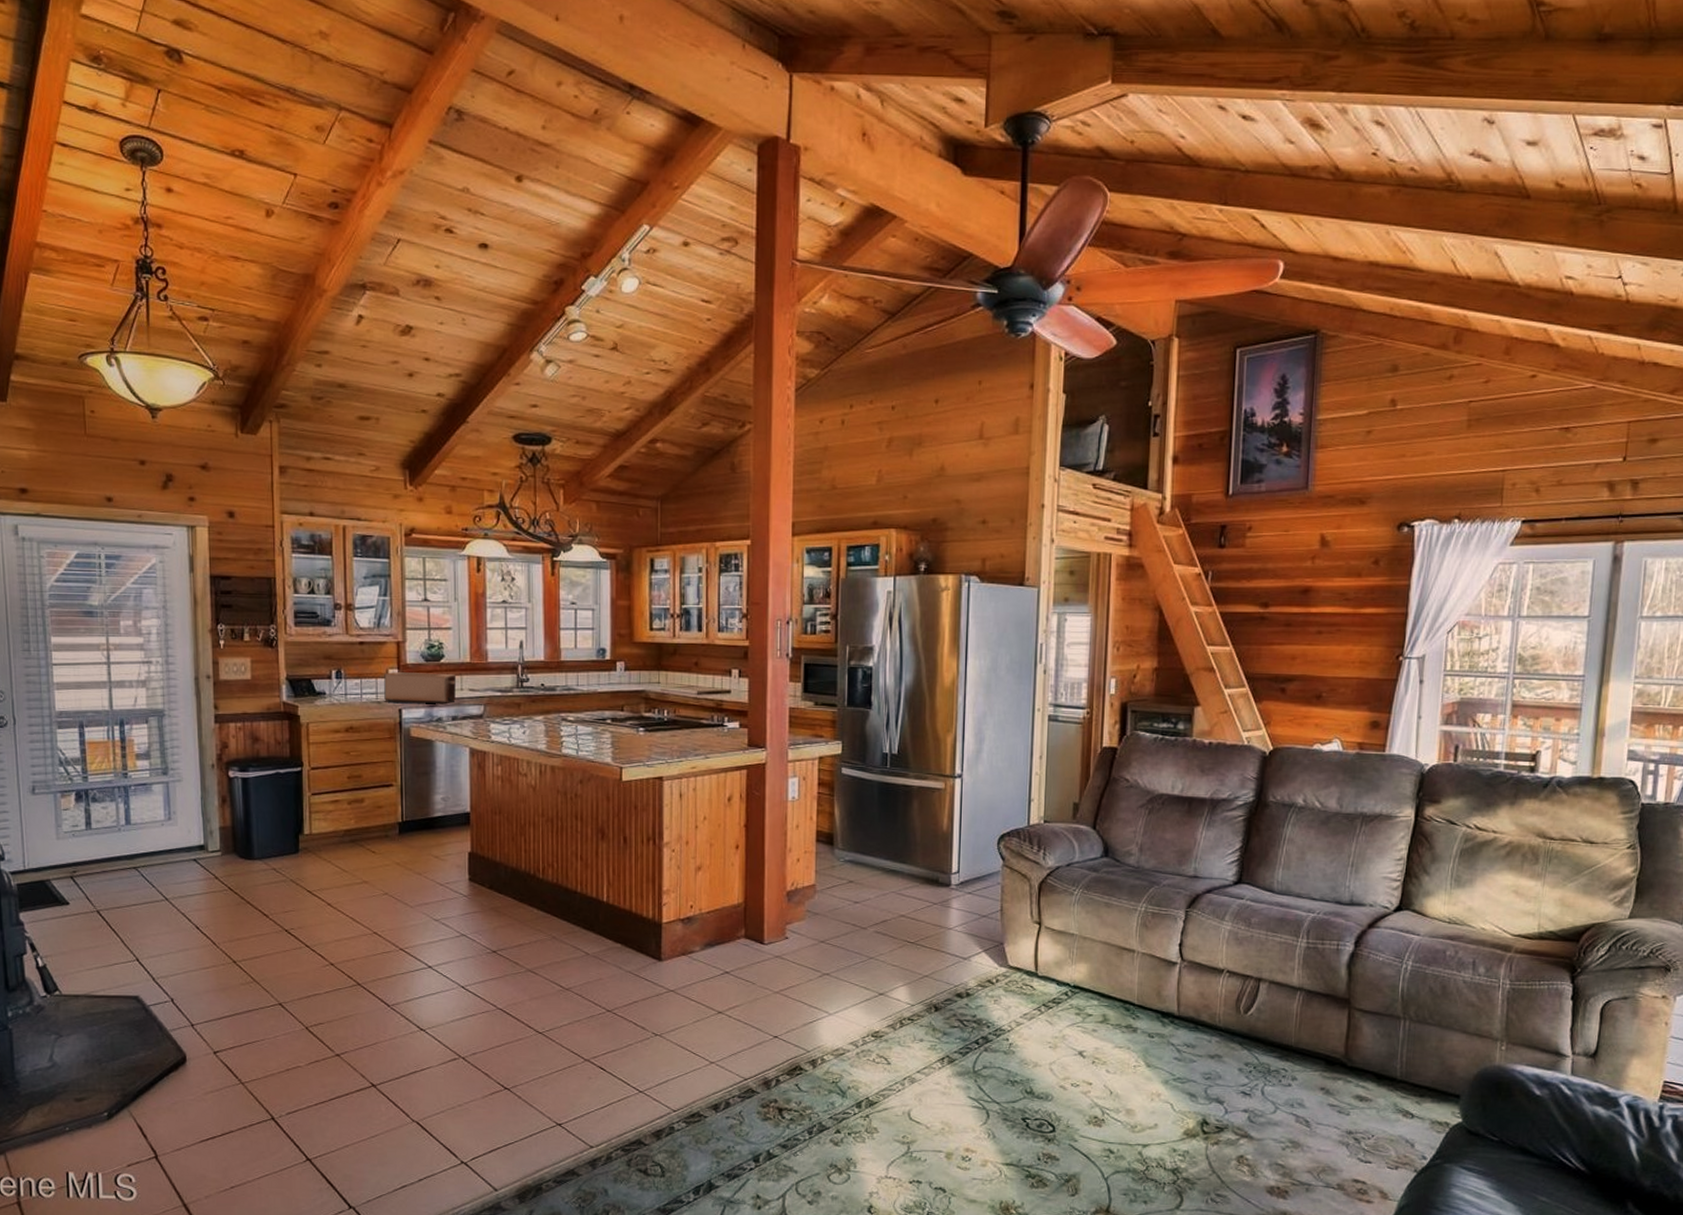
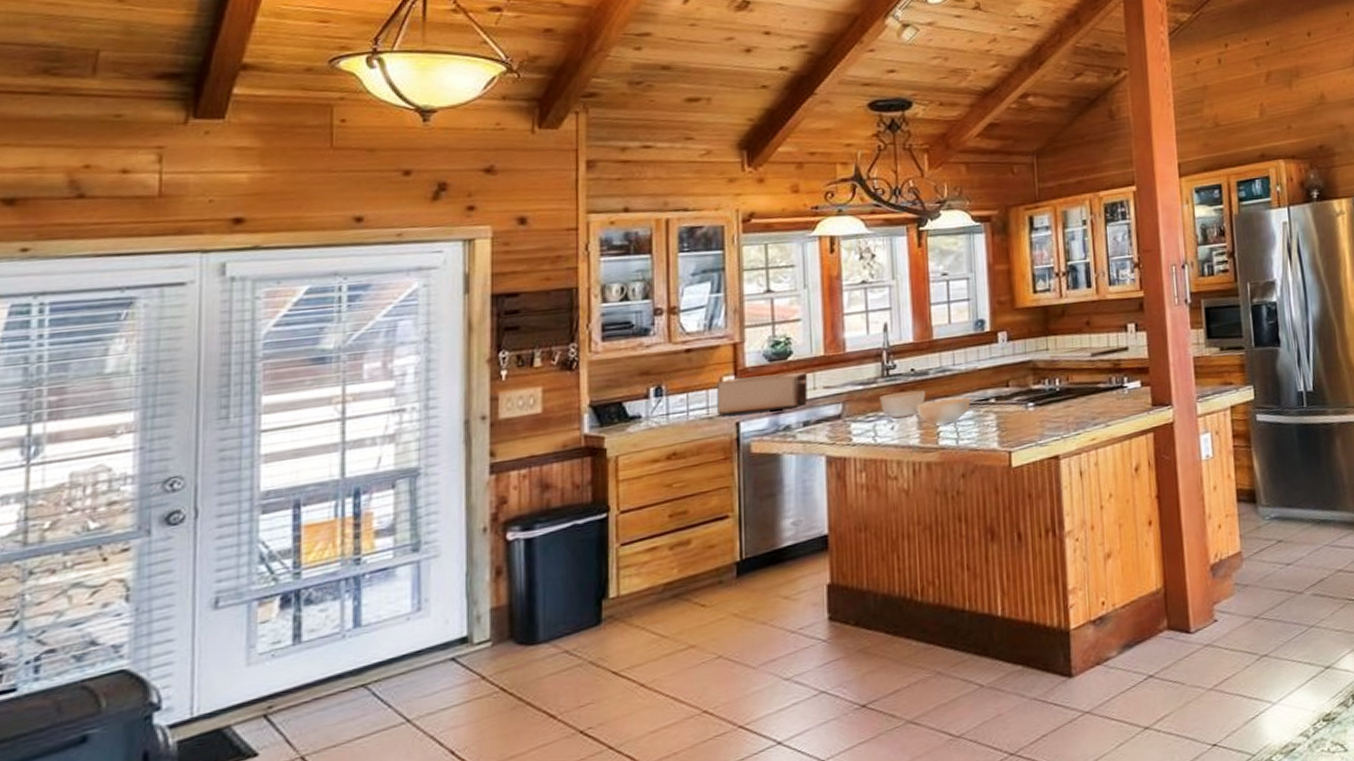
bowl: none [515,702,552,725] -> present [880,389,925,419]
bowl: none [545,714,590,735] -> present [917,397,971,425]

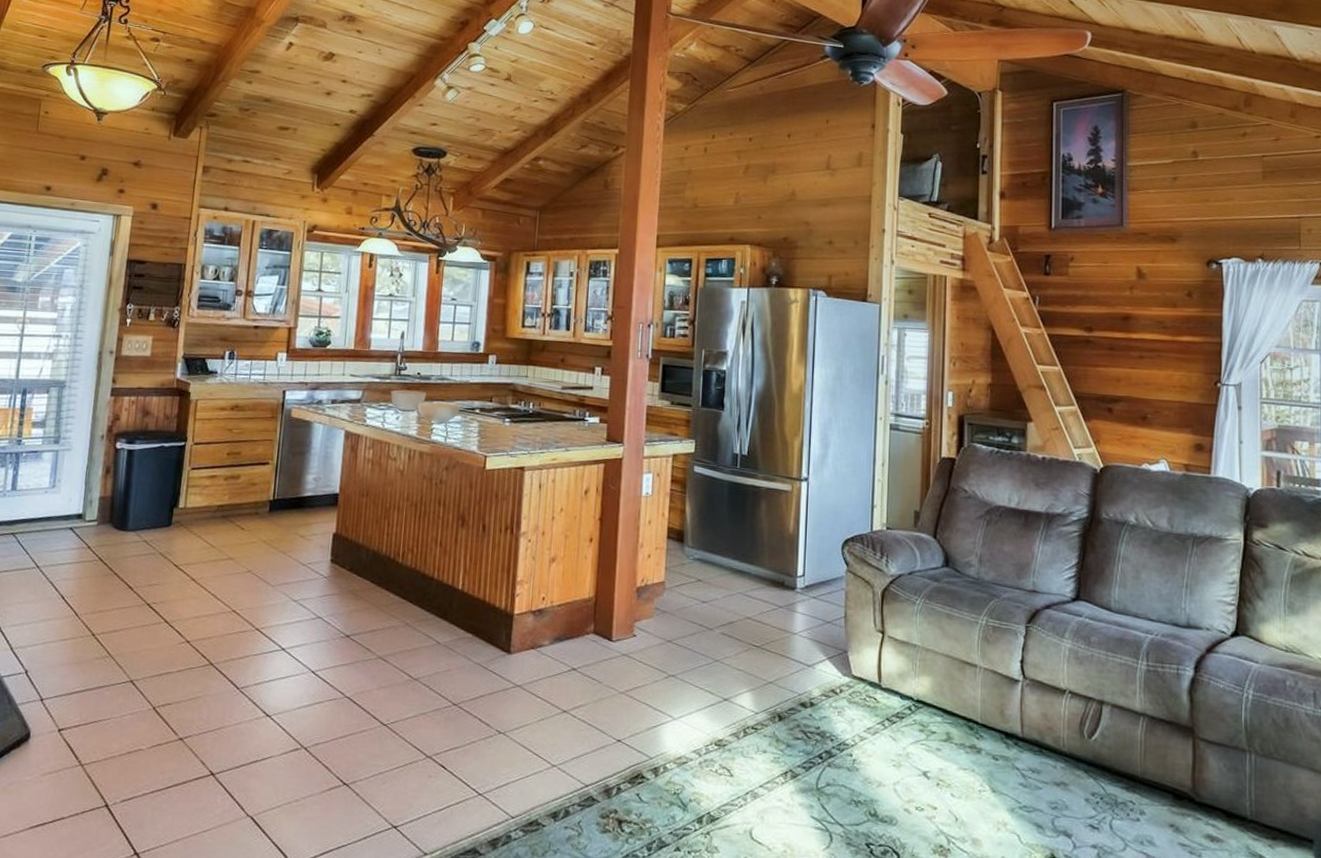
toaster: present [716,372,808,417] -> none [270,355,340,388]

